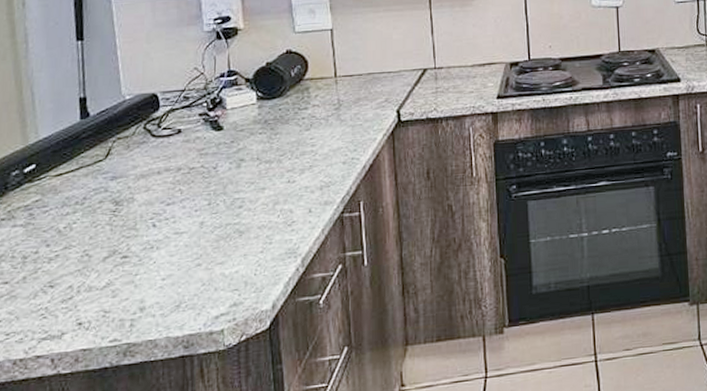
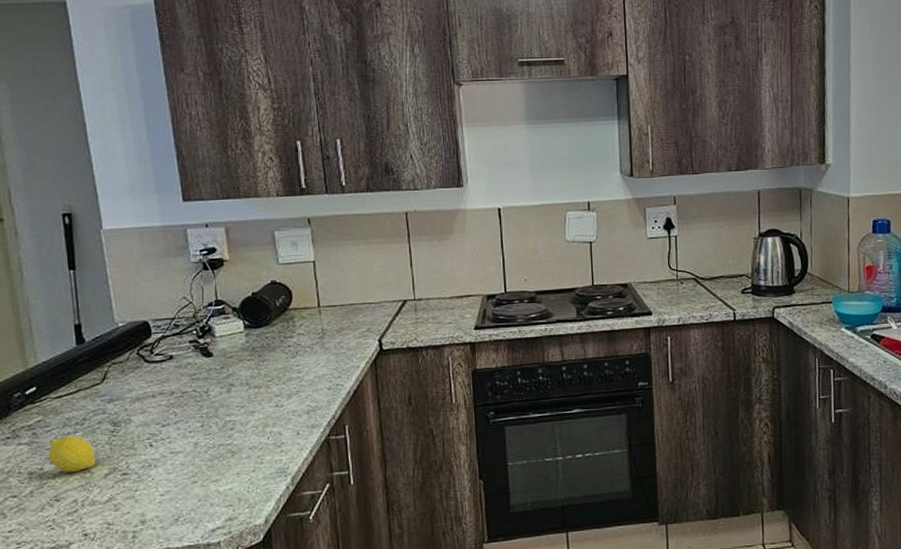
fruit: none [45,216,94,256] -> present [48,435,95,472]

